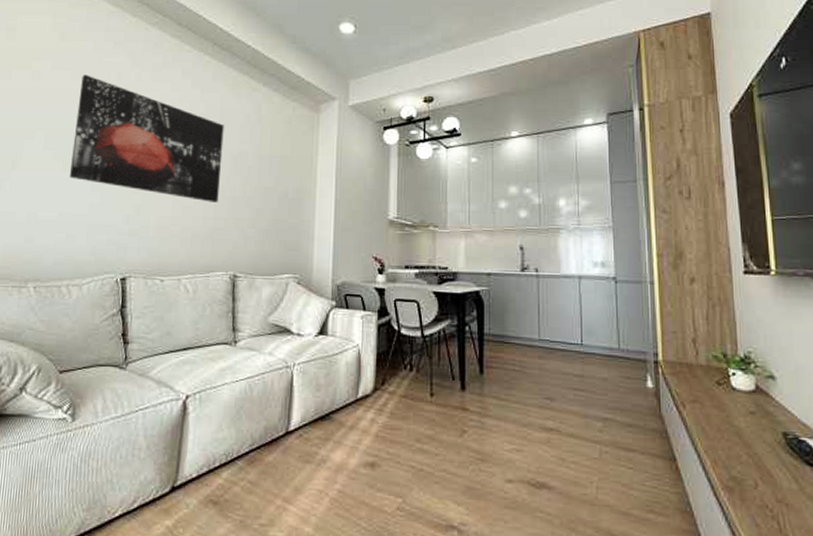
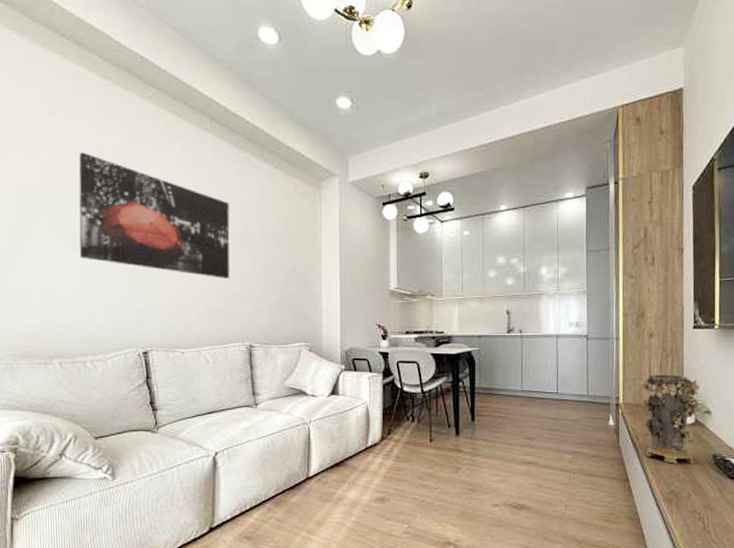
decorative vase: none [680,327,764,444] -> present [638,375,702,465]

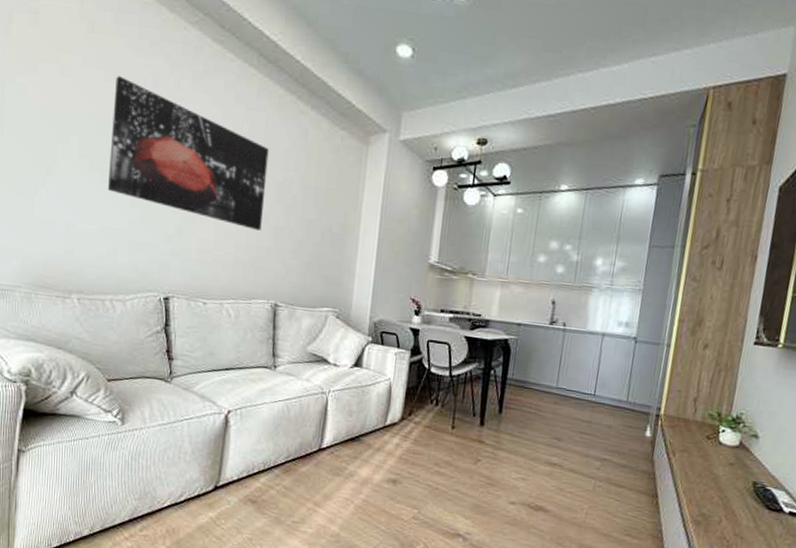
decorative vase: present [638,375,702,465] -> none [680,388,752,489]

